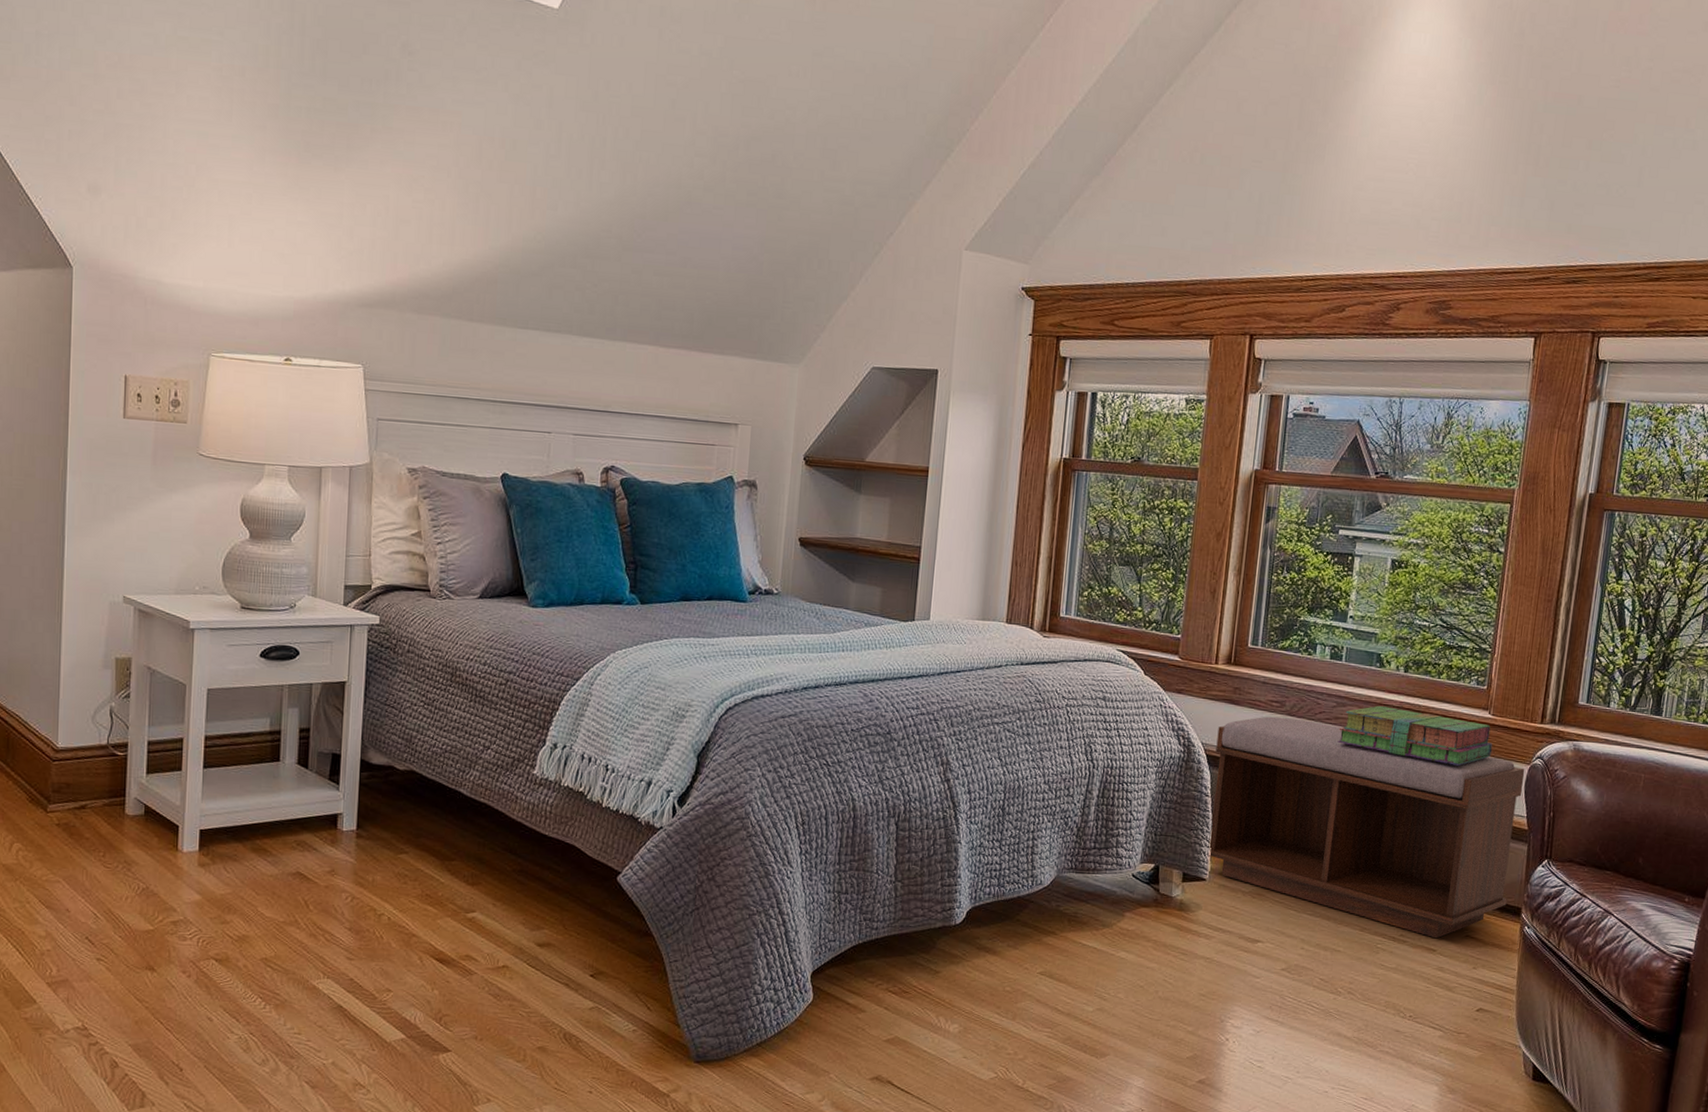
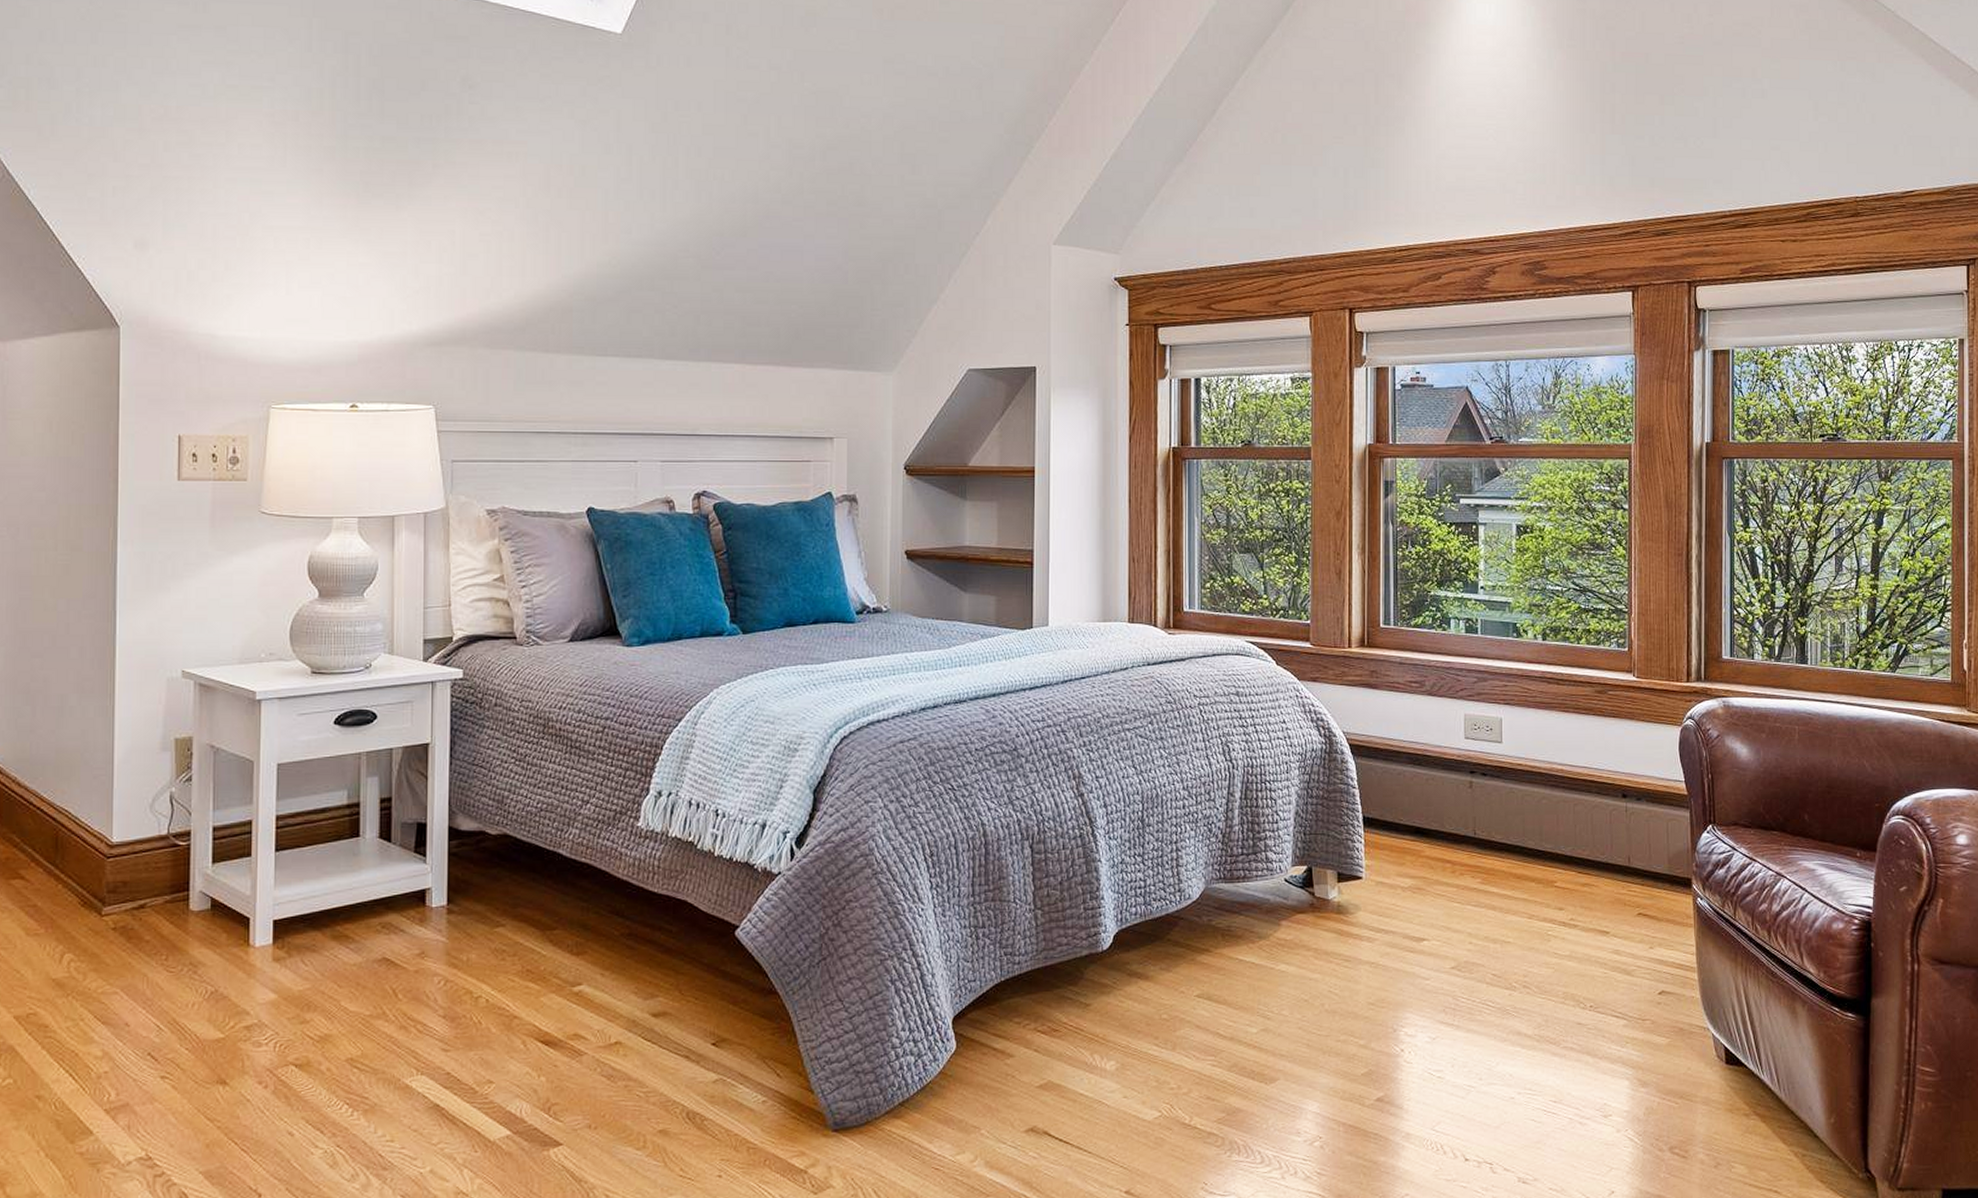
bench: present [1208,716,1525,939] -> none [1358,698,1677,920]
stack of books: present [1337,706,1493,766] -> none [1482,678,1642,734]

